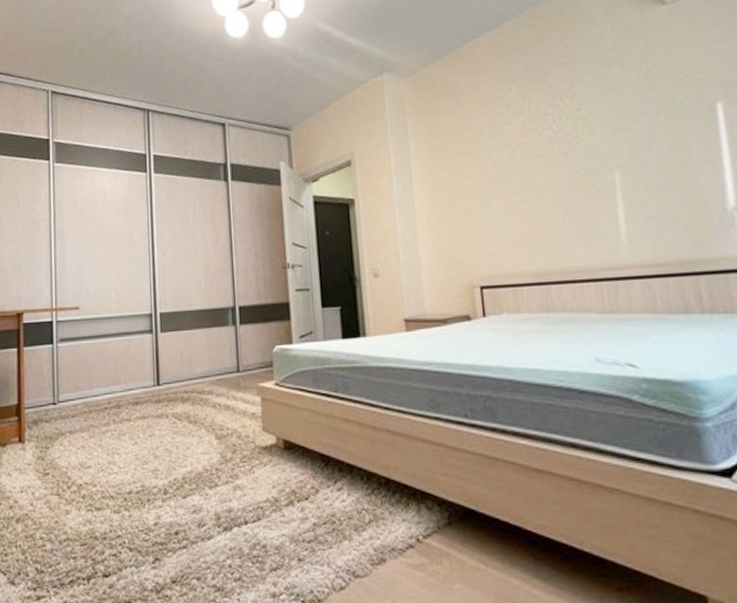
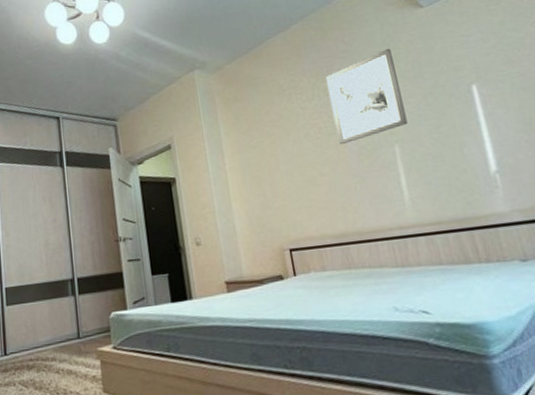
wall art: none [538,54,633,169] -> present [325,48,408,145]

